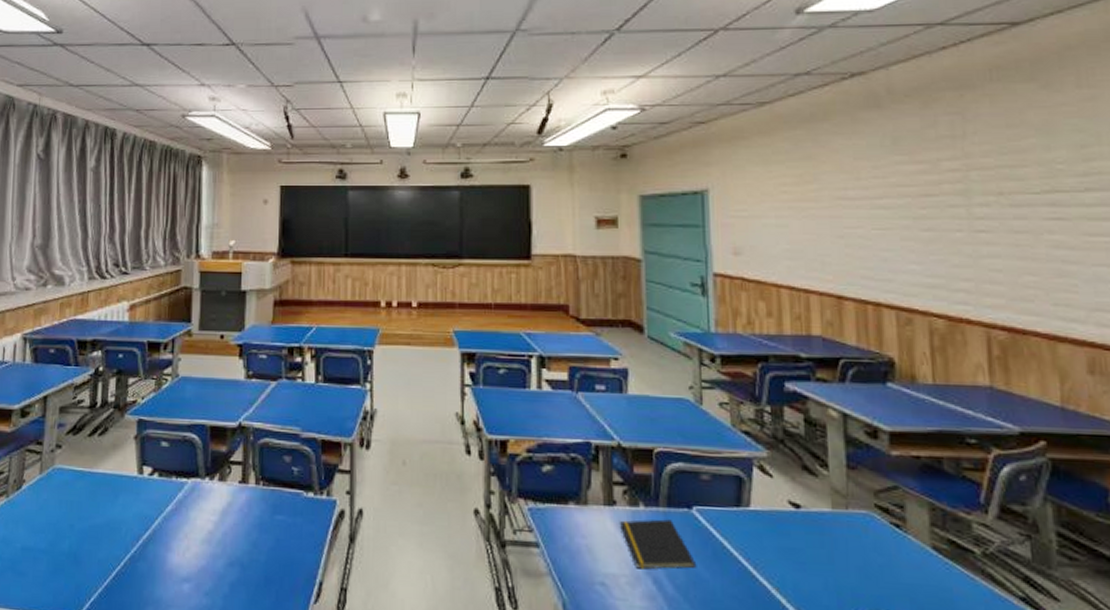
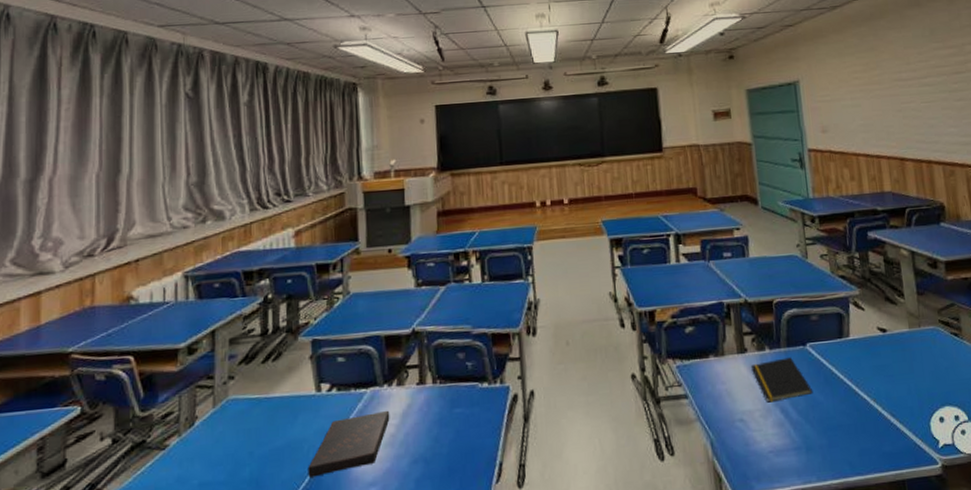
book: none [124,504,209,562] -> present [308,410,390,478]

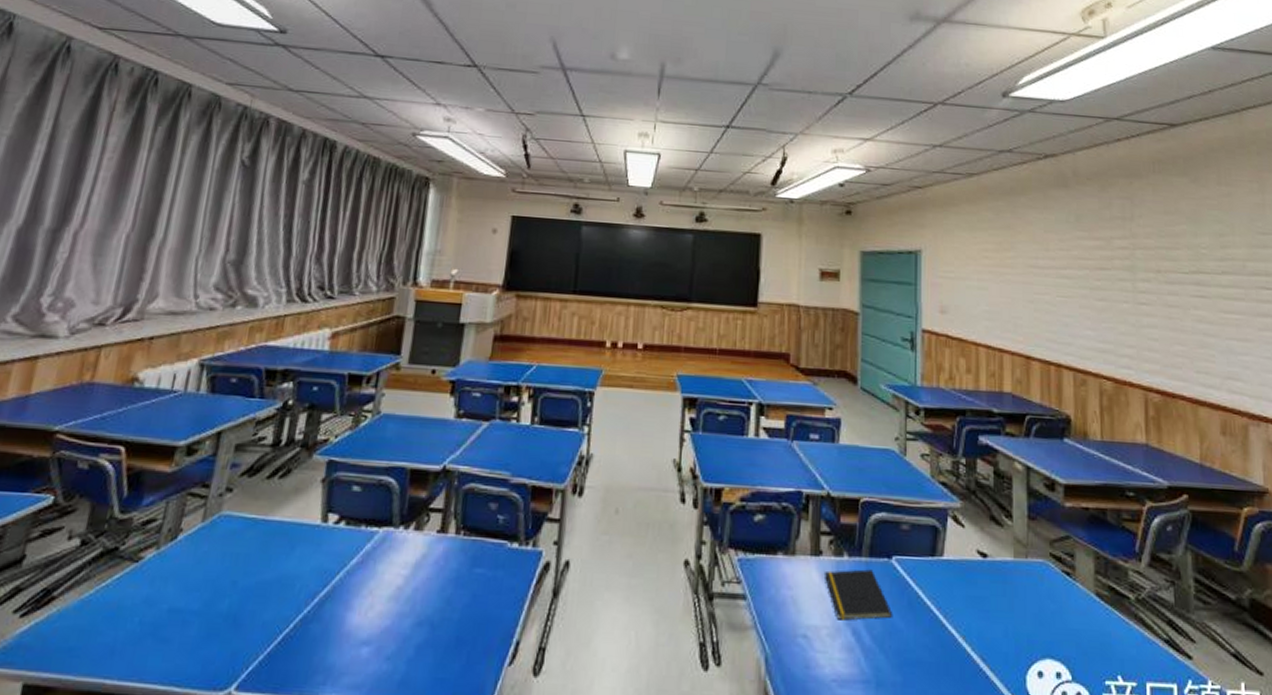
book: present [308,410,390,478] -> none [294,557,401,623]

